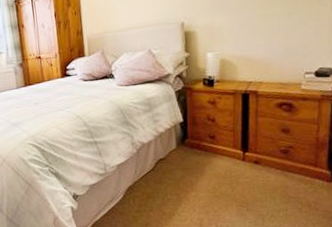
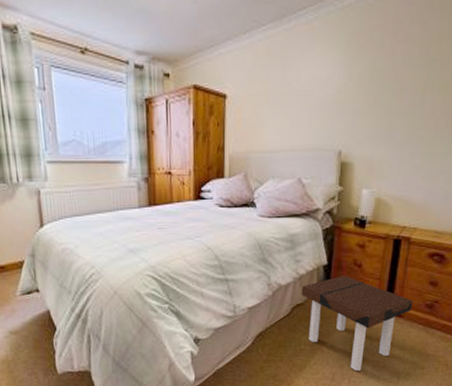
side table: none [162,130,268,216] -> present [301,275,413,371]

